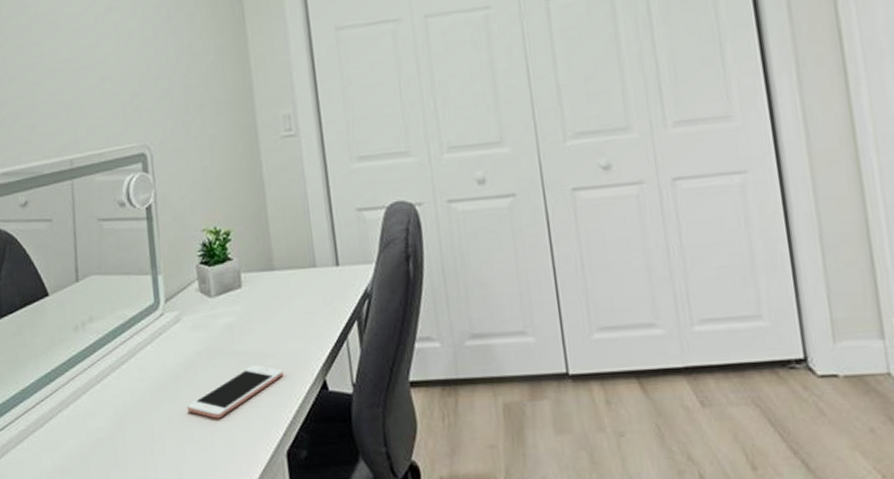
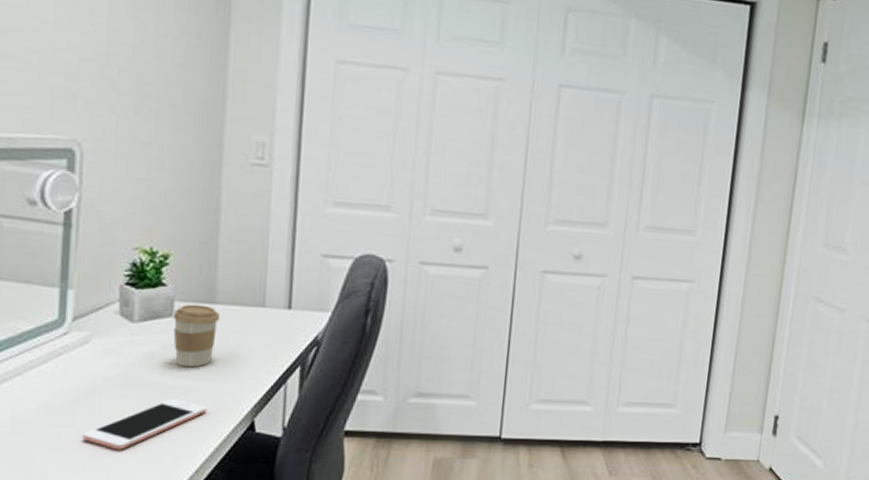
coffee cup: none [241,273,281,334] -> present [172,304,221,368]

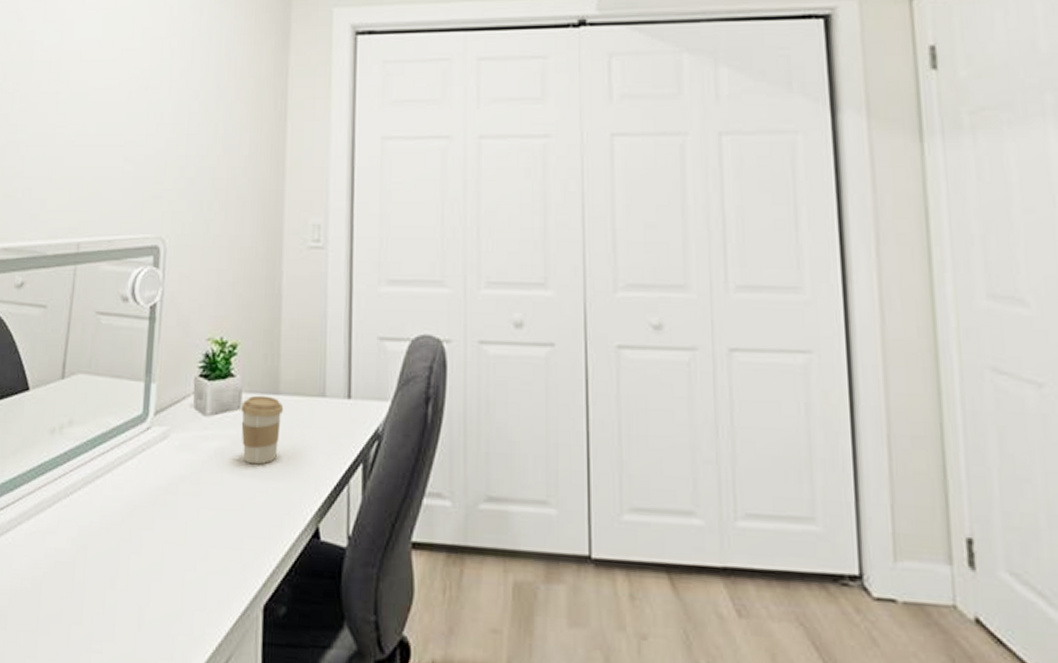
cell phone: present [82,399,207,450] -> none [160,499,273,557]

